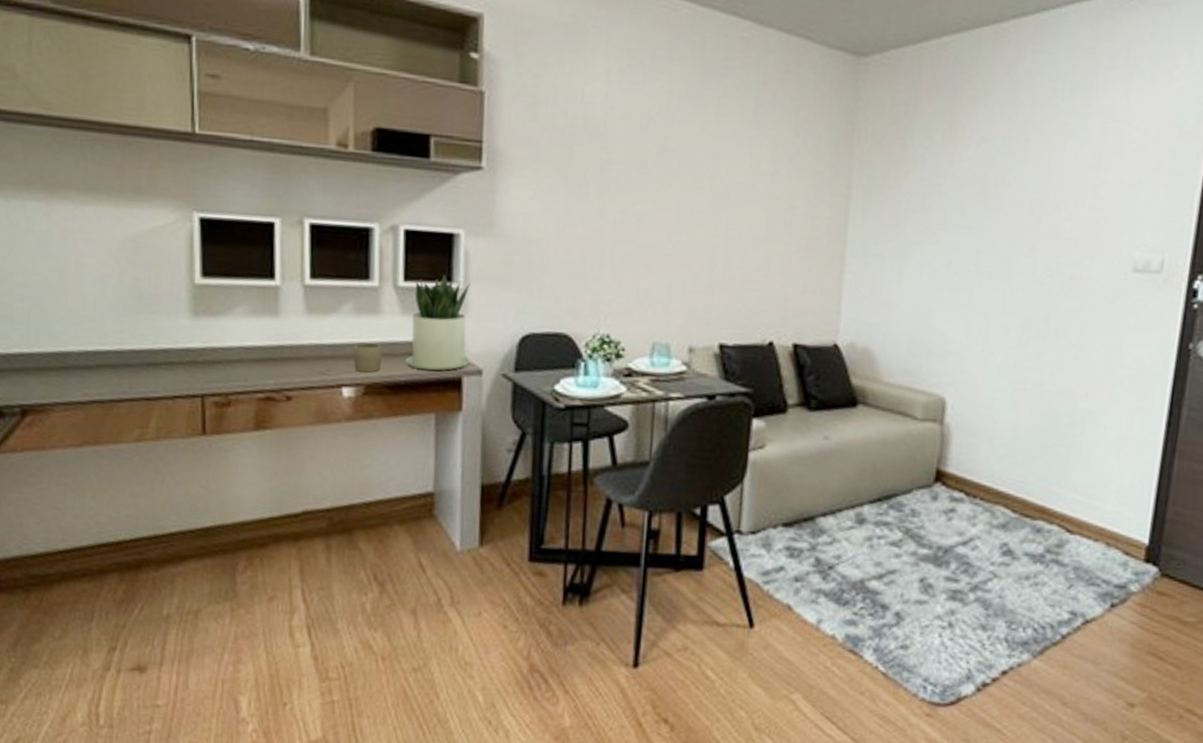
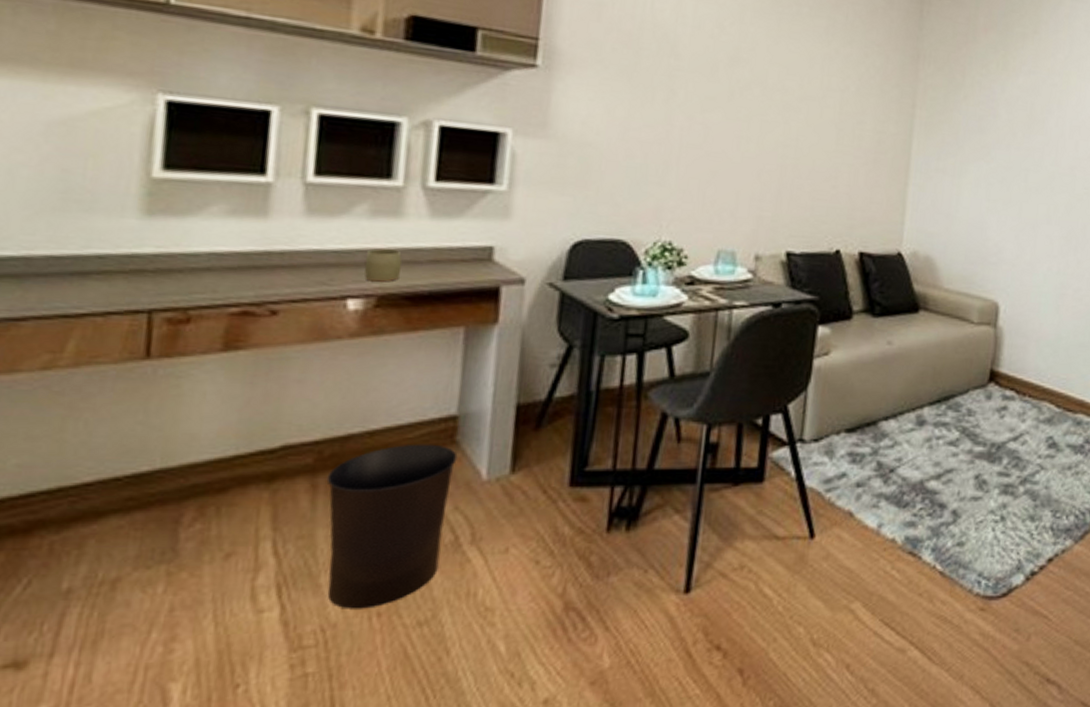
waste bin: none [337,515,436,652] -> present [326,444,458,608]
planter: present [405,275,471,371] -> none [431,176,516,280]

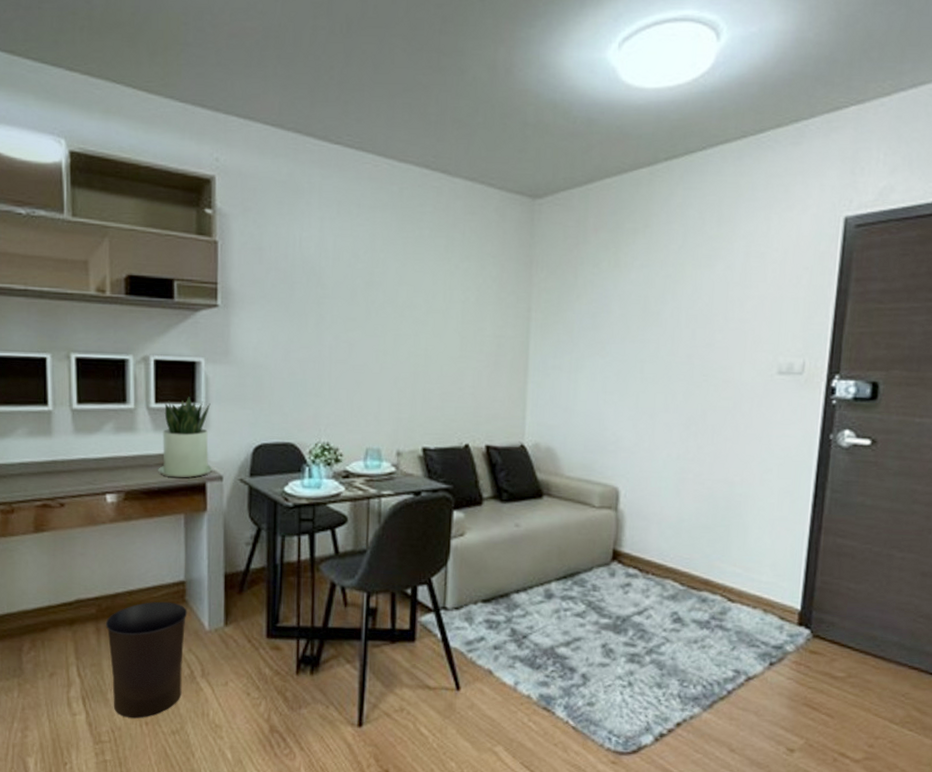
mug: present [364,248,403,282] -> none [114,456,139,481]
planter: none [431,176,516,280] -> present [158,397,213,478]

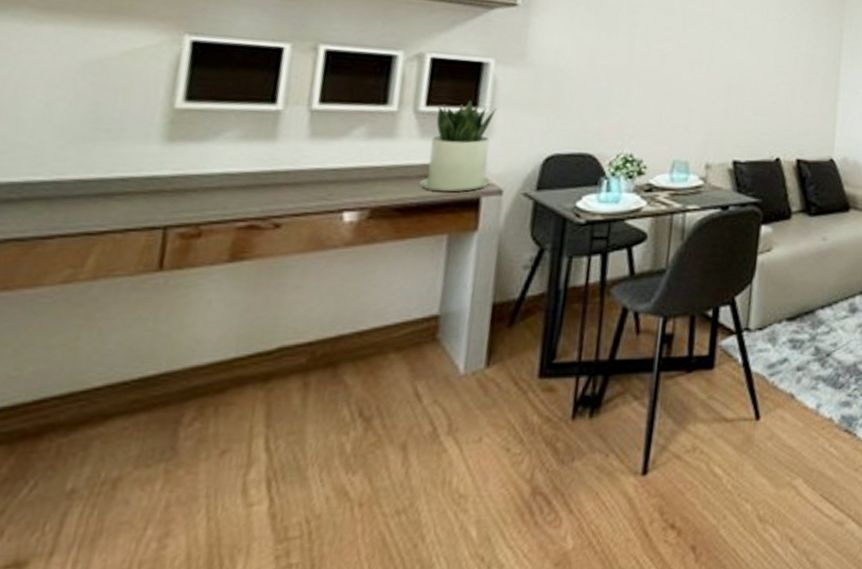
waste bin: present [105,601,188,718] -> none [313,342,438,499]

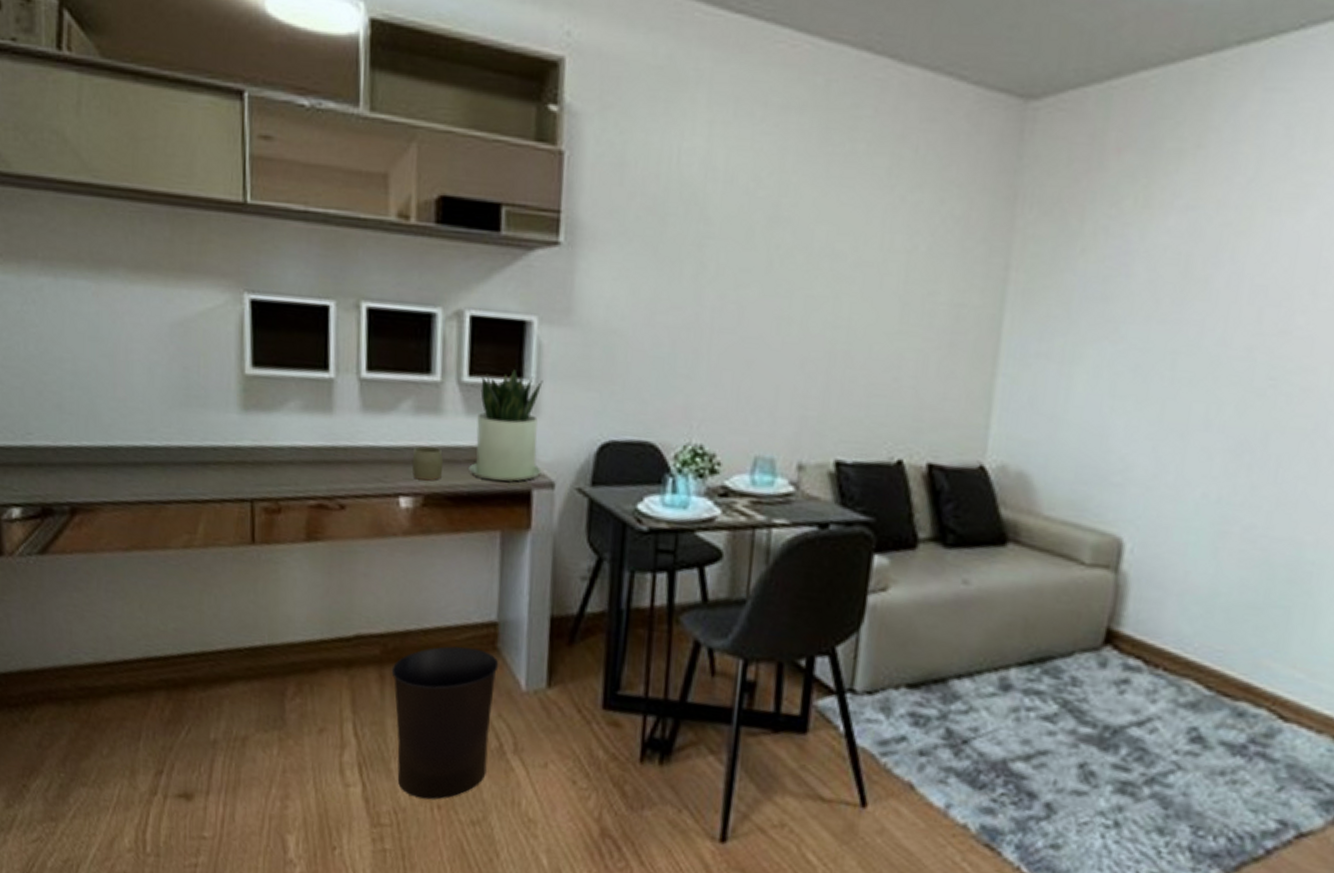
waste bin: none [313,342,438,499] -> present [391,646,499,799]
mug: none [360,166,395,196] -> present [412,446,444,481]

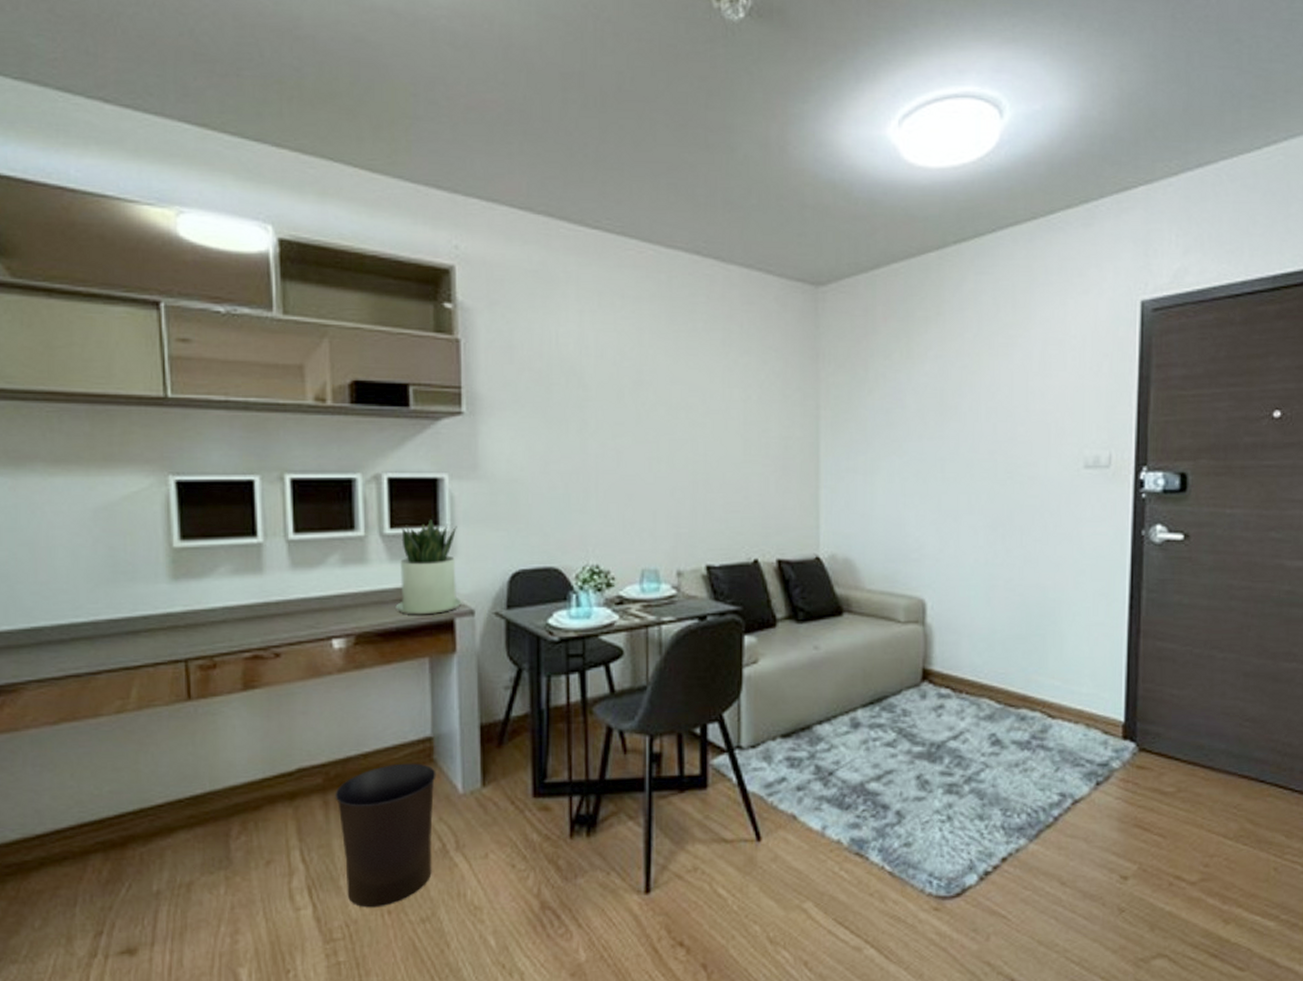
mug: present [412,446,444,481] -> none [342,593,372,622]

